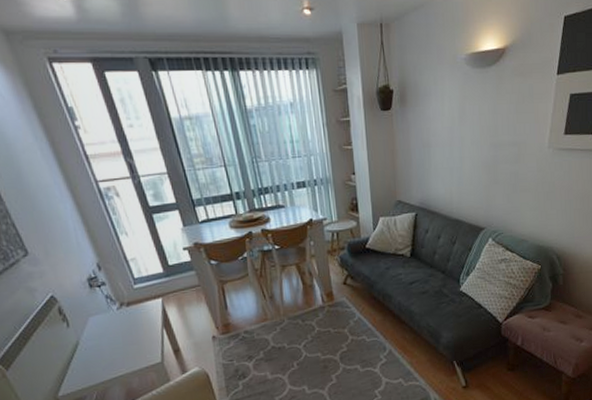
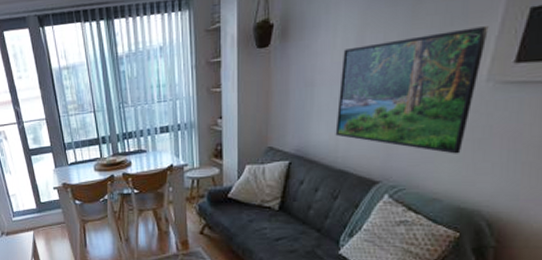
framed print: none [449,106,547,204] -> present [335,26,489,154]

